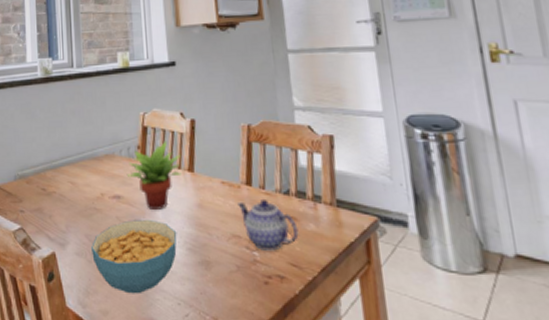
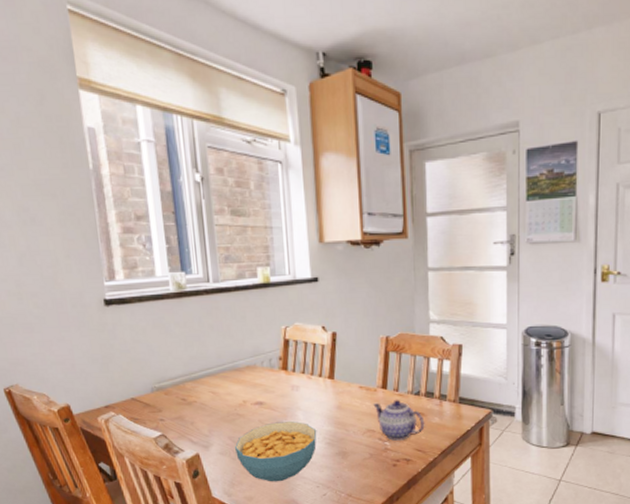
succulent plant: present [126,140,182,210] -> none [268,352,323,413]

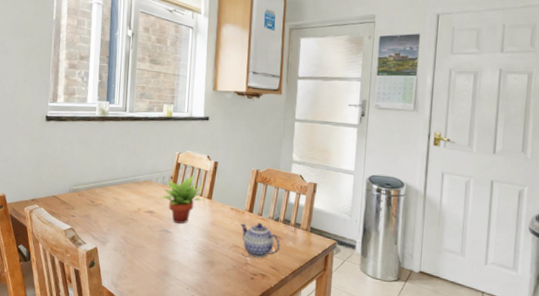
cereal bowl: present [235,420,317,482] -> none [126,229,193,280]
succulent plant: none [268,352,323,413] -> present [160,175,204,224]

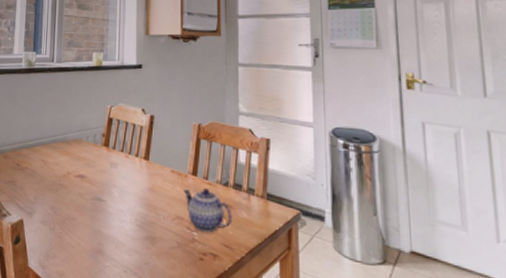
succulent plant: present [160,175,204,224] -> none [91,131,140,190]

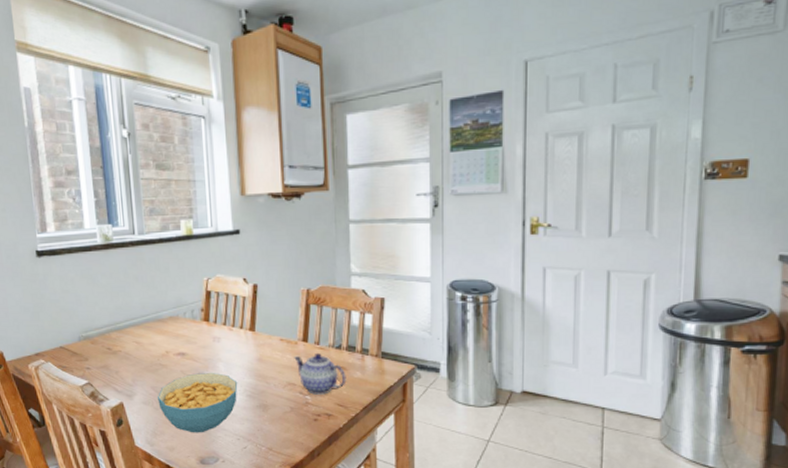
cereal bowl: none [54,197,129,261] -> present [158,372,238,433]

